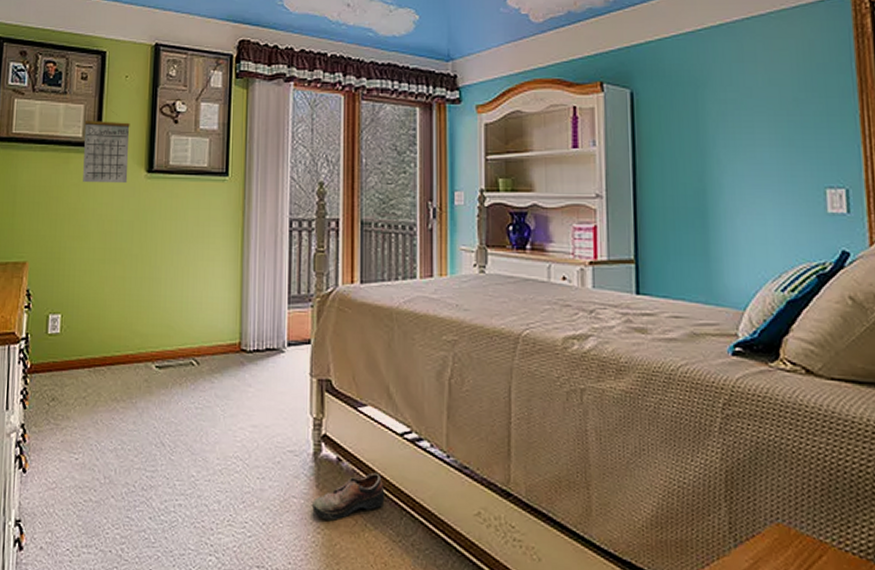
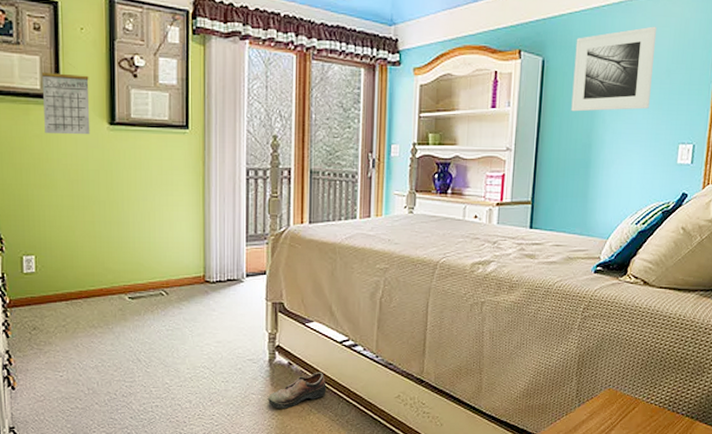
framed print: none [670,50,777,151] -> present [571,26,657,112]

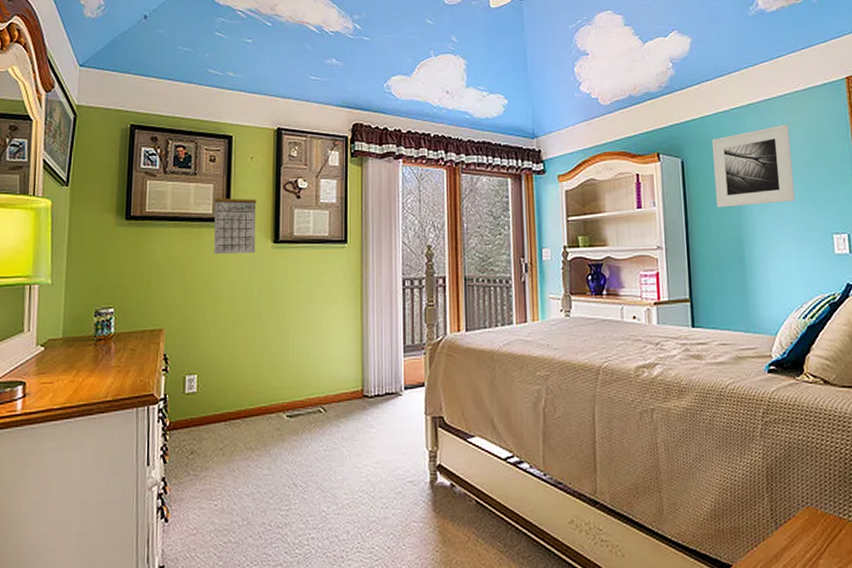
shoe: present [268,372,327,409] -> none [431,494,493,539]

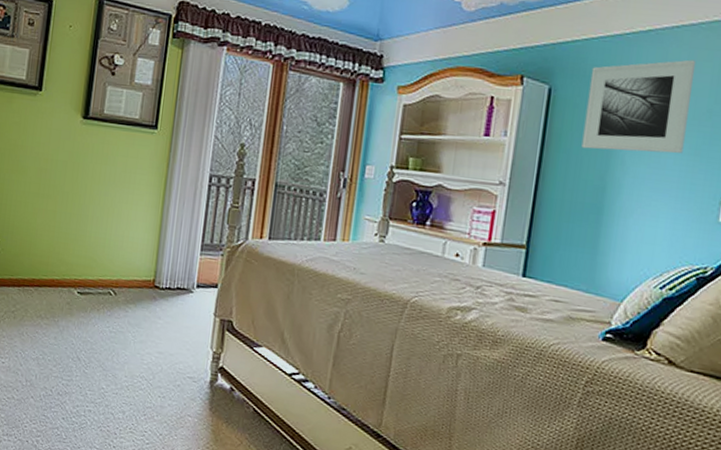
calendar: present [214,189,257,255] -> none [24,58,71,127]

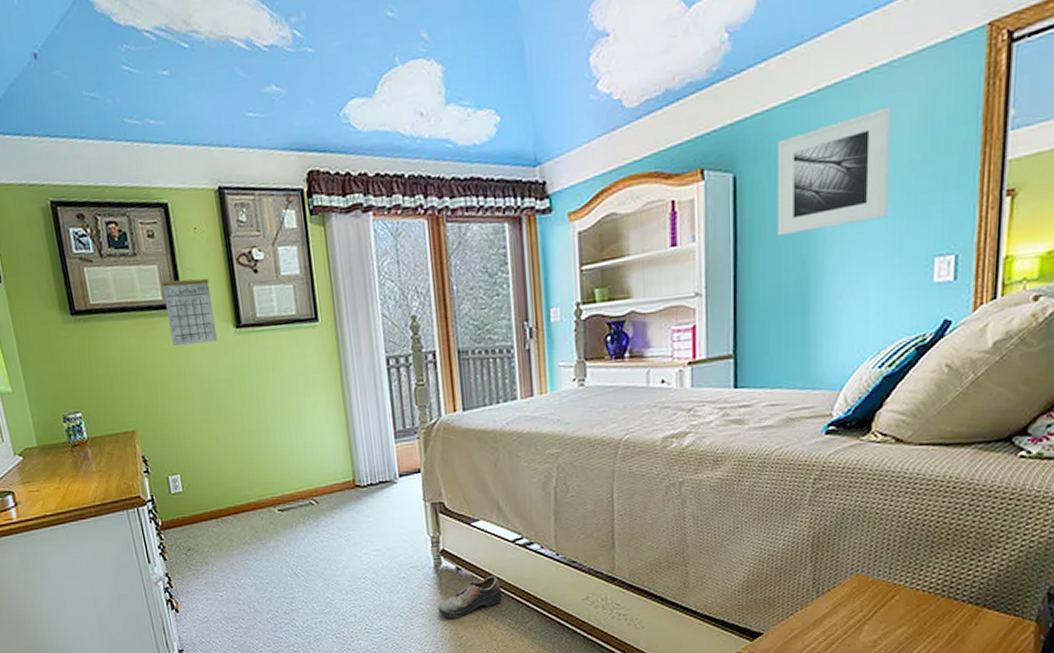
calendar: none [24,58,71,127] -> present [161,268,218,347]
shoe: none [204,403,269,439] -> present [438,575,503,618]

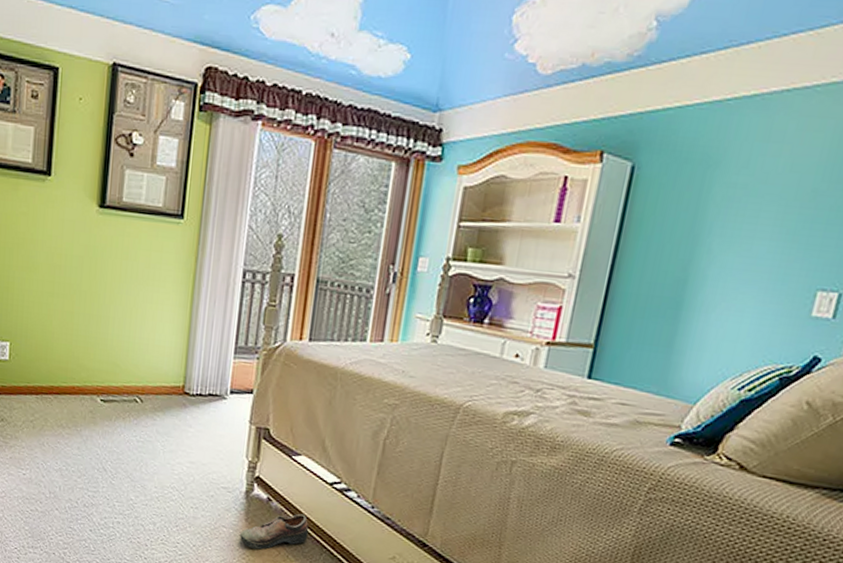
calendar: present [161,268,218,347] -> none [32,137,83,217]
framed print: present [777,106,892,236] -> none [664,129,806,240]

